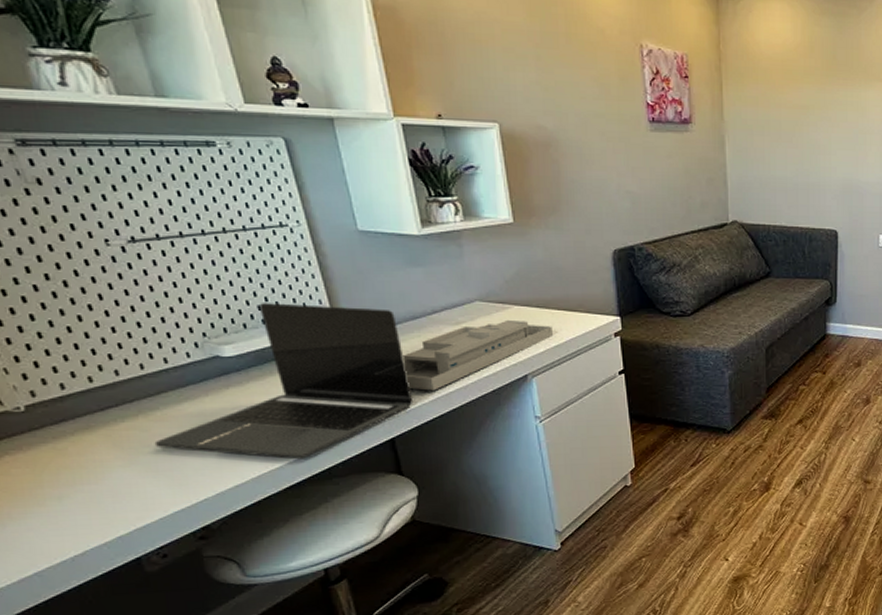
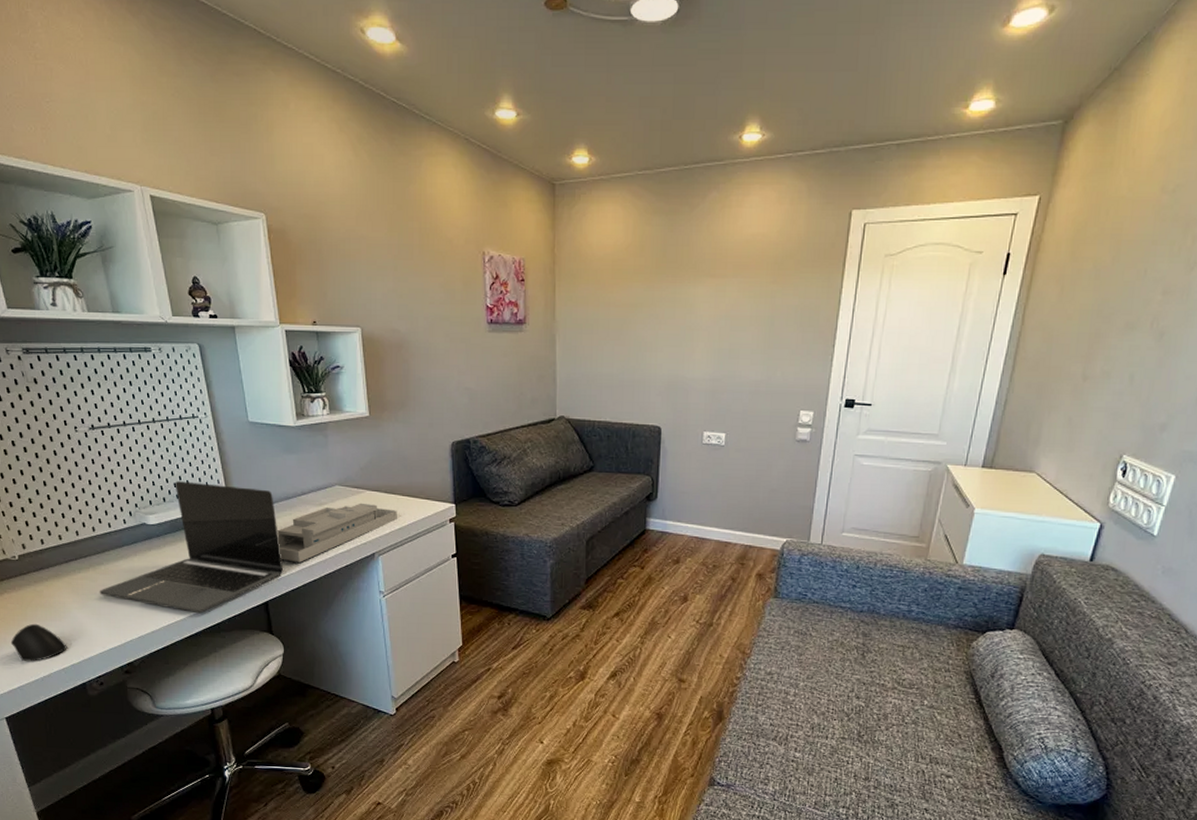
computer mouse: none [18,490,110,539] -> present [10,623,67,662]

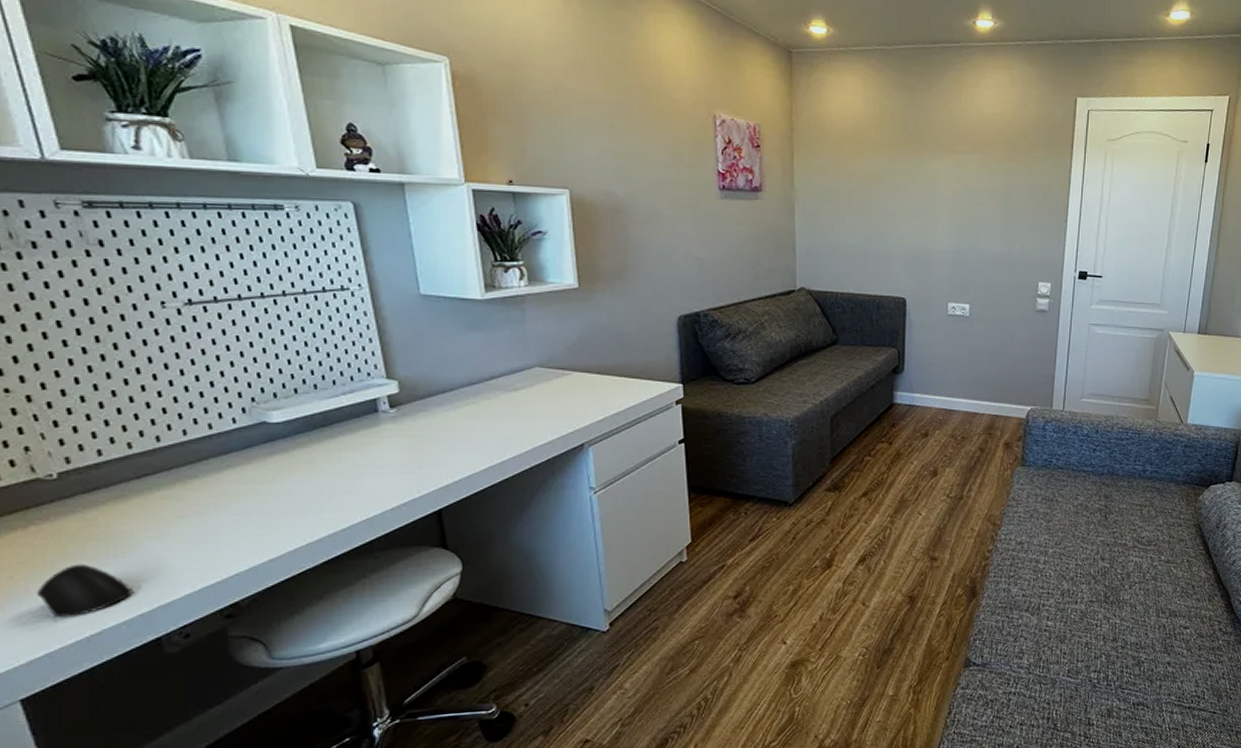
laptop: present [99,481,284,614] -> none [189,367,464,532]
desk organizer: present [277,503,398,562] -> none [456,386,614,460]

